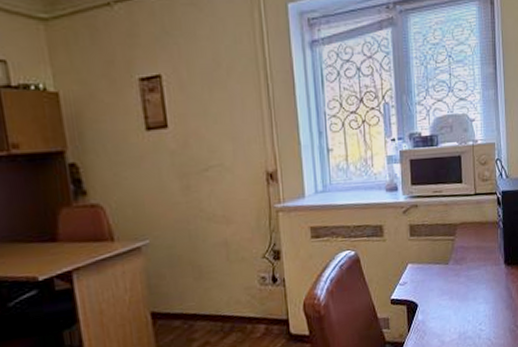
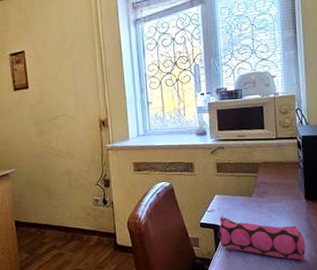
pencil case: none [410,289,505,335] -> present [217,216,305,260]

